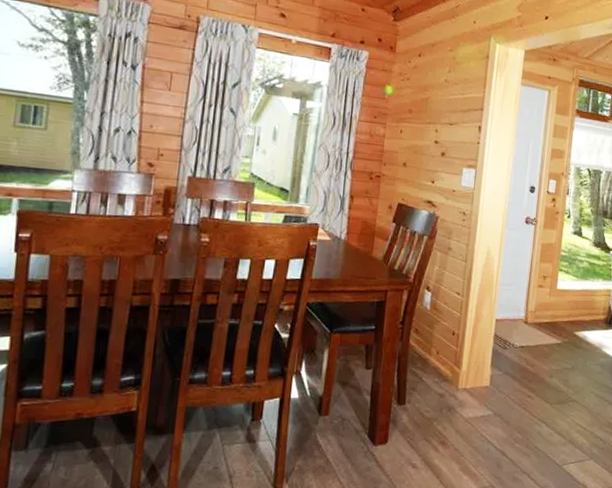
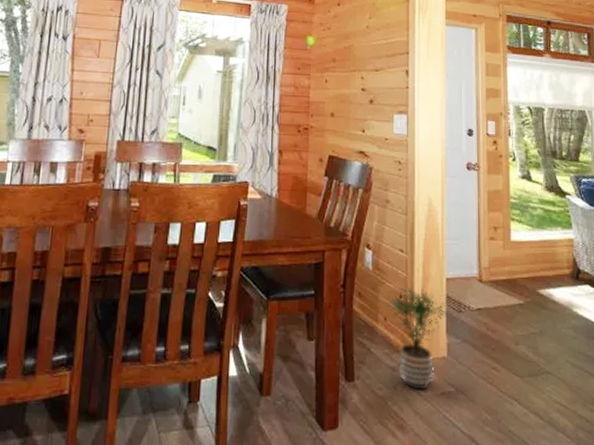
potted plant: none [439,326,495,413] -> present [385,287,449,390]

